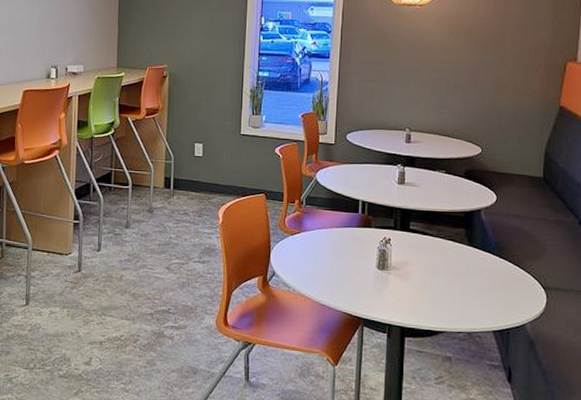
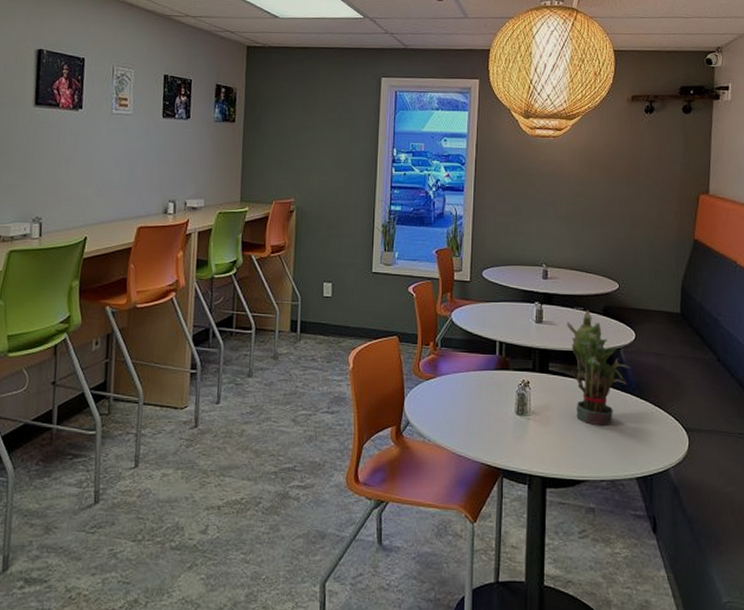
potted plant: none [429,172,490,283] -> present [567,309,630,427]

